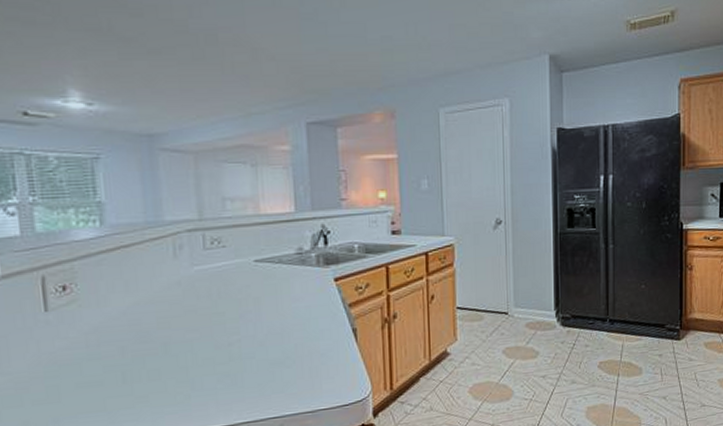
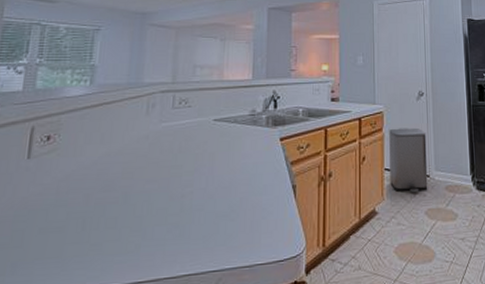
pedal bin: none [461,261,506,332] -> present [389,127,428,193]

